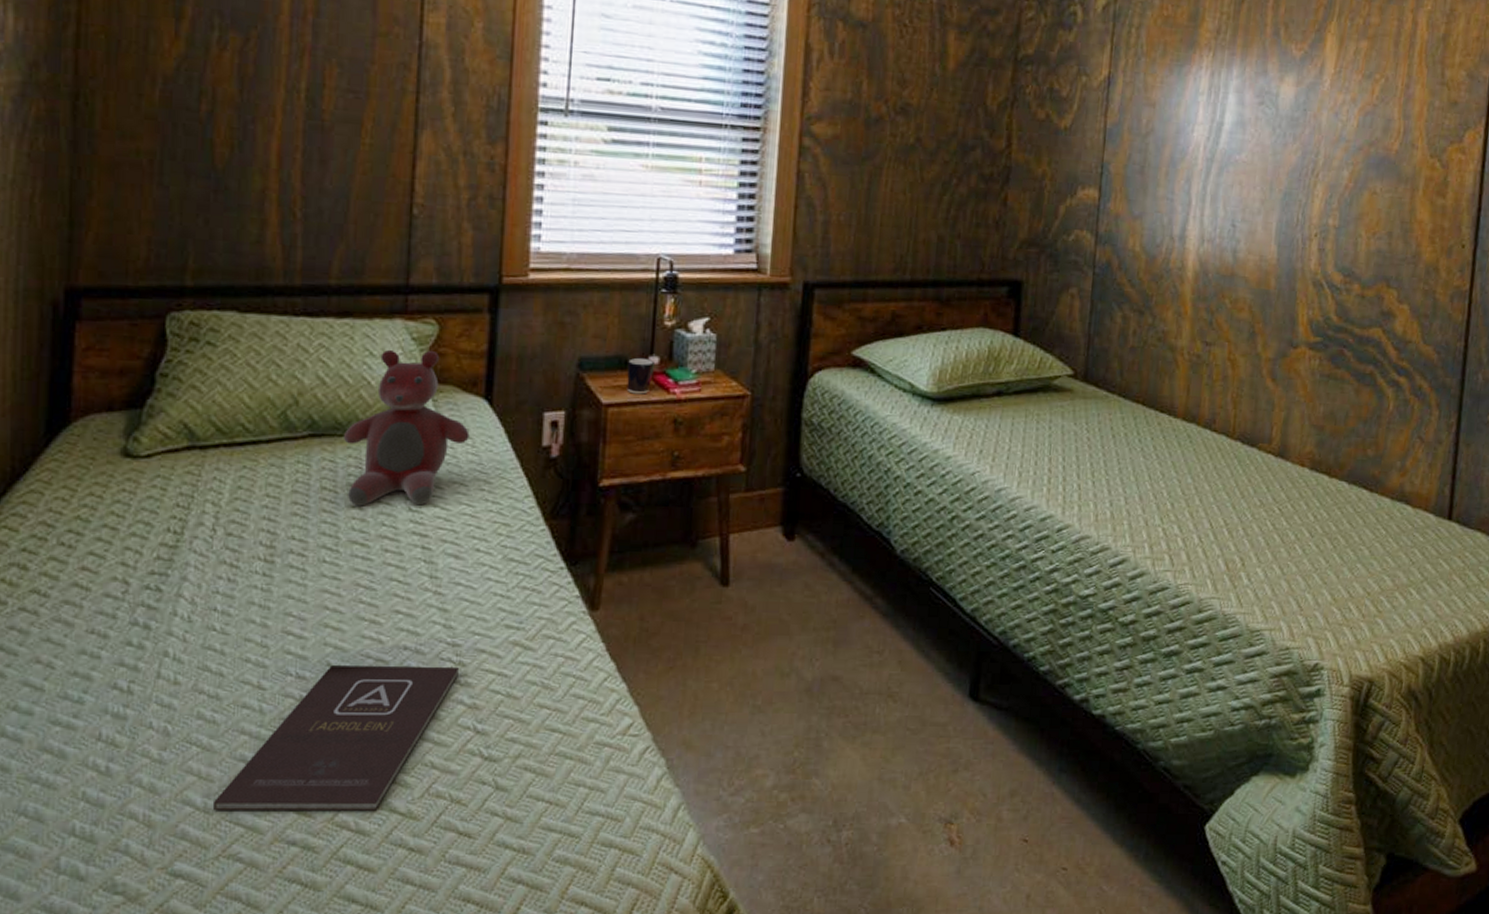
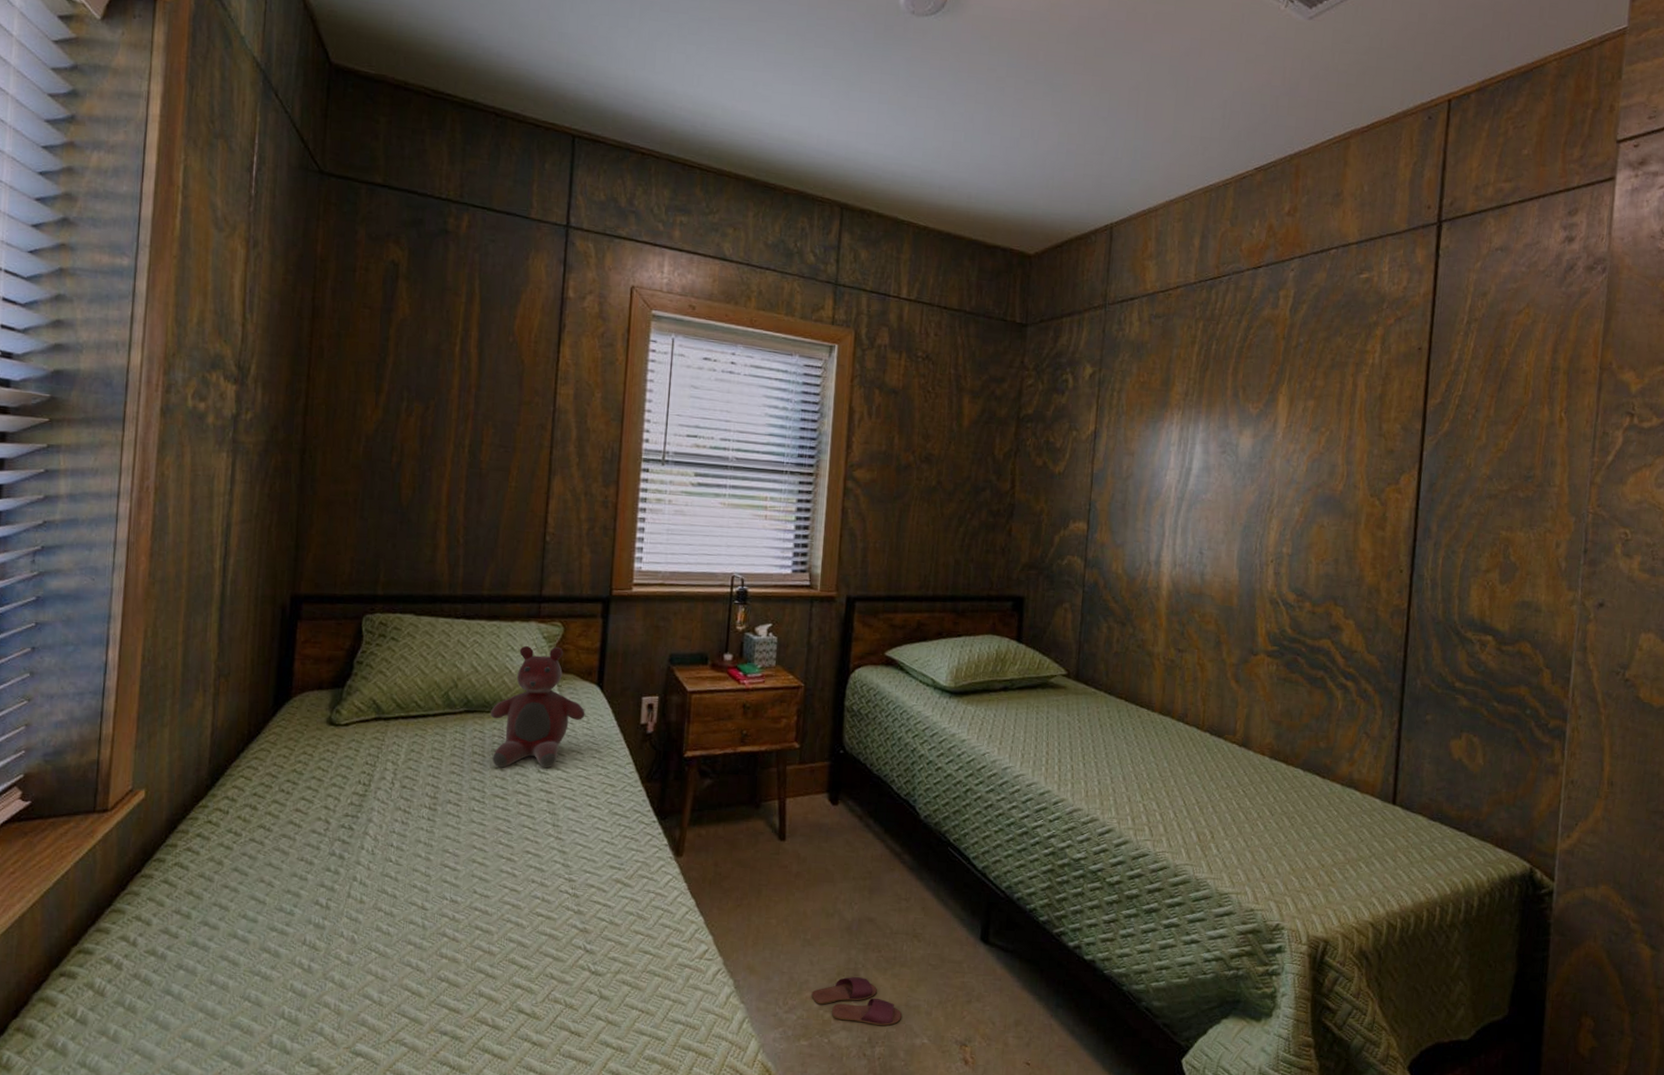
book: present [212,665,460,811] -> none [385,893,575,1010]
mug: present [626,357,654,395] -> none [706,654,728,684]
slippers: none [763,748,874,804] -> present [811,977,902,1026]

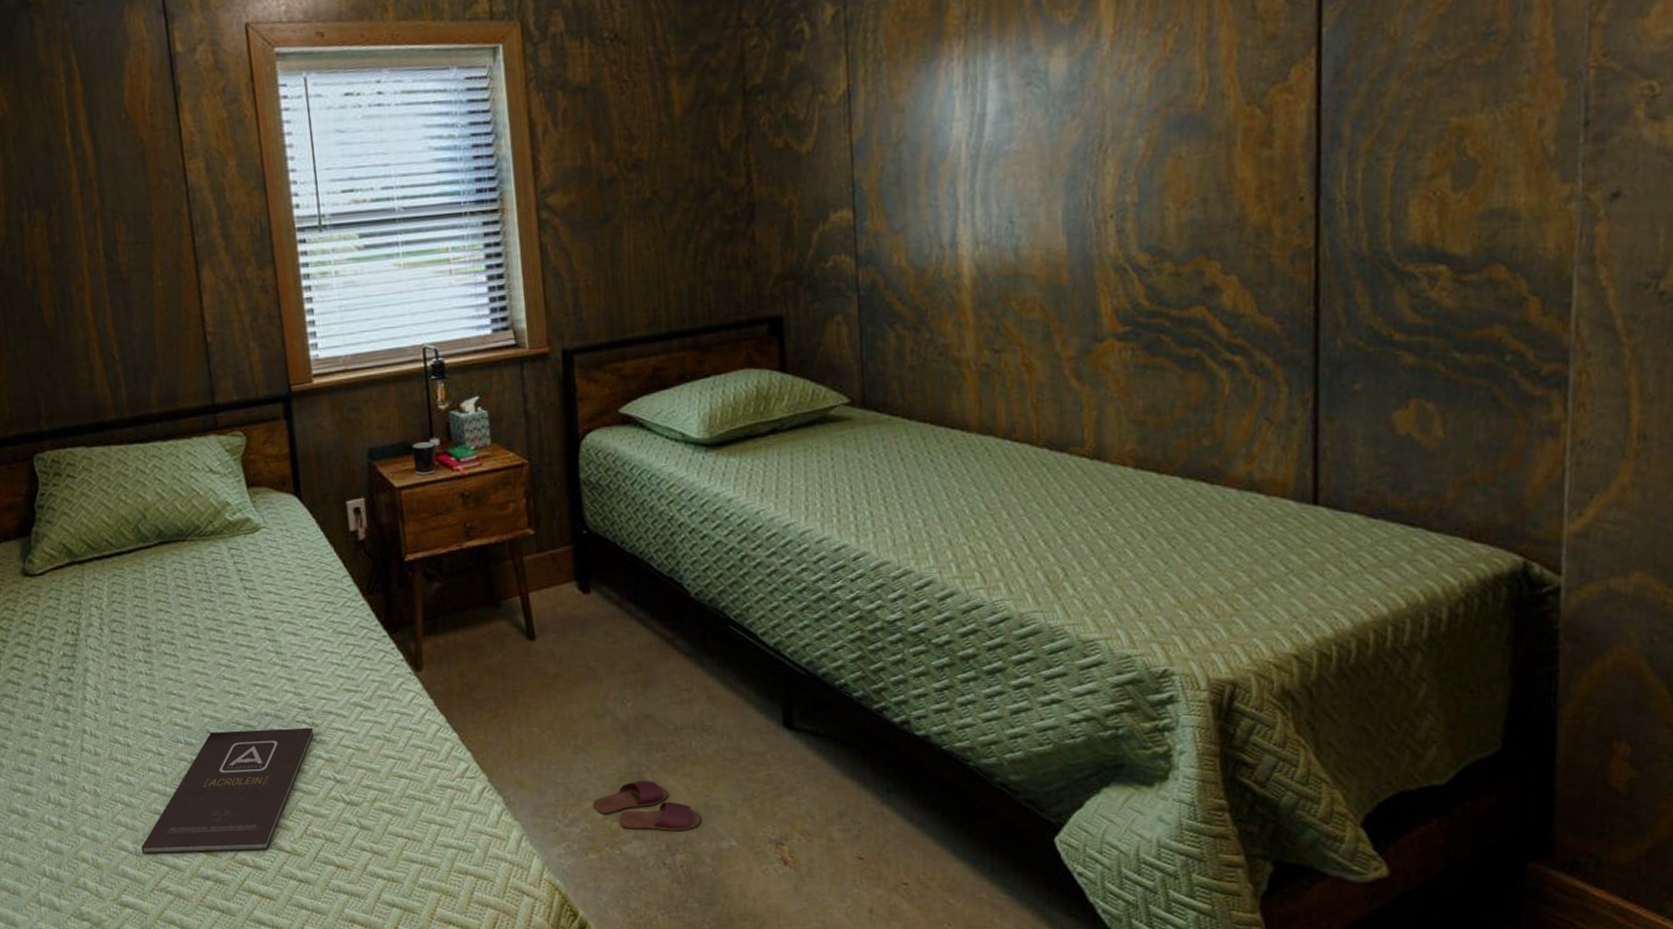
book: none [385,893,575,1010] -> present [140,727,315,854]
teddy bear: present [491,645,585,768] -> none [186,458,288,599]
mug: none [706,654,728,684] -> present [411,441,436,475]

